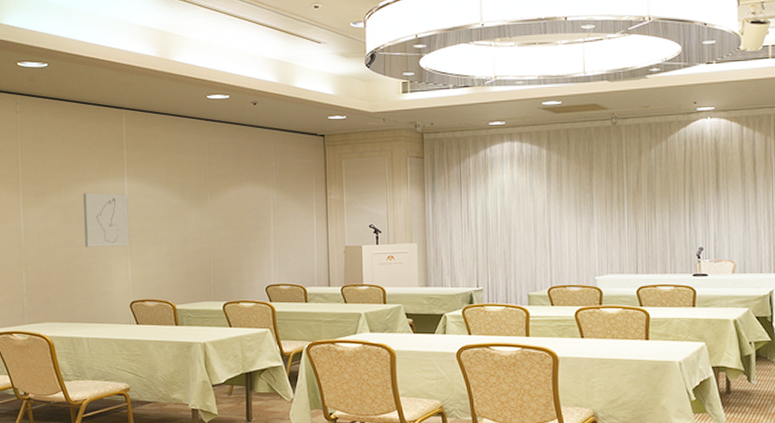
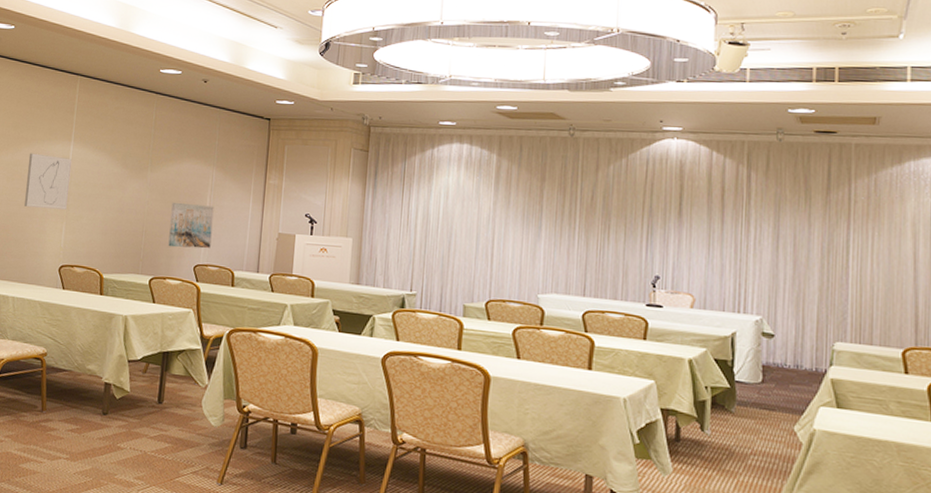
wall art: none [236,226,280,271] -> present [168,202,214,249]

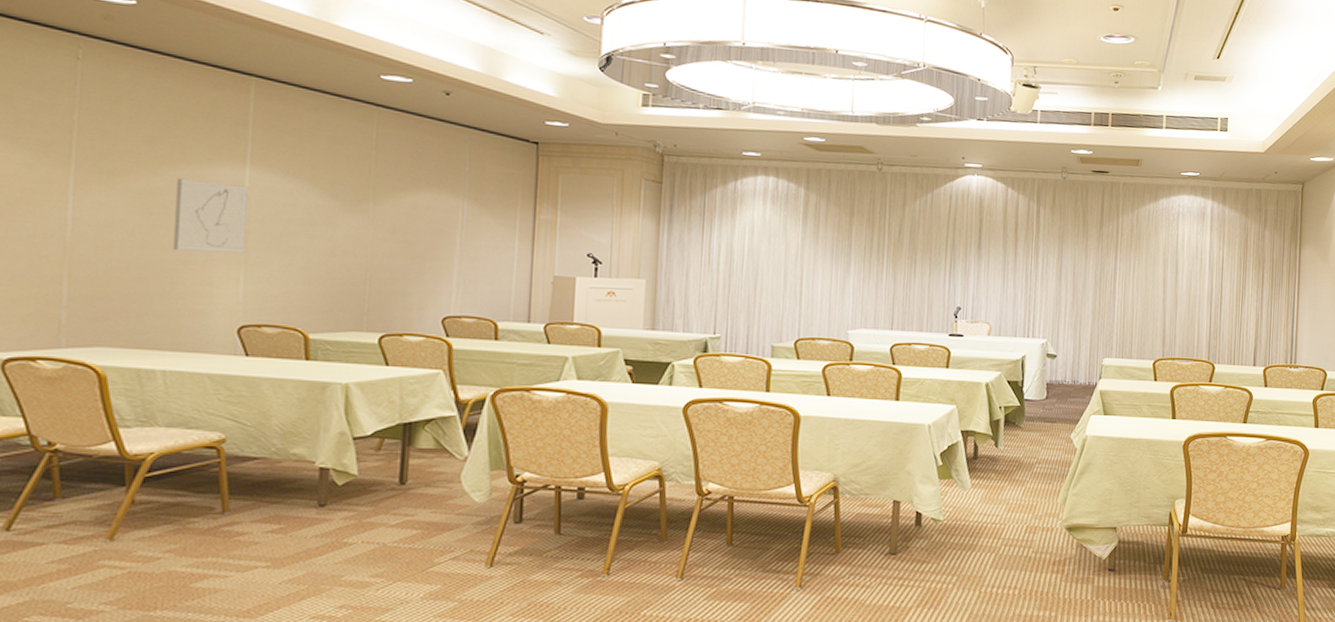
wall art: present [168,202,214,249] -> none [404,241,467,297]

